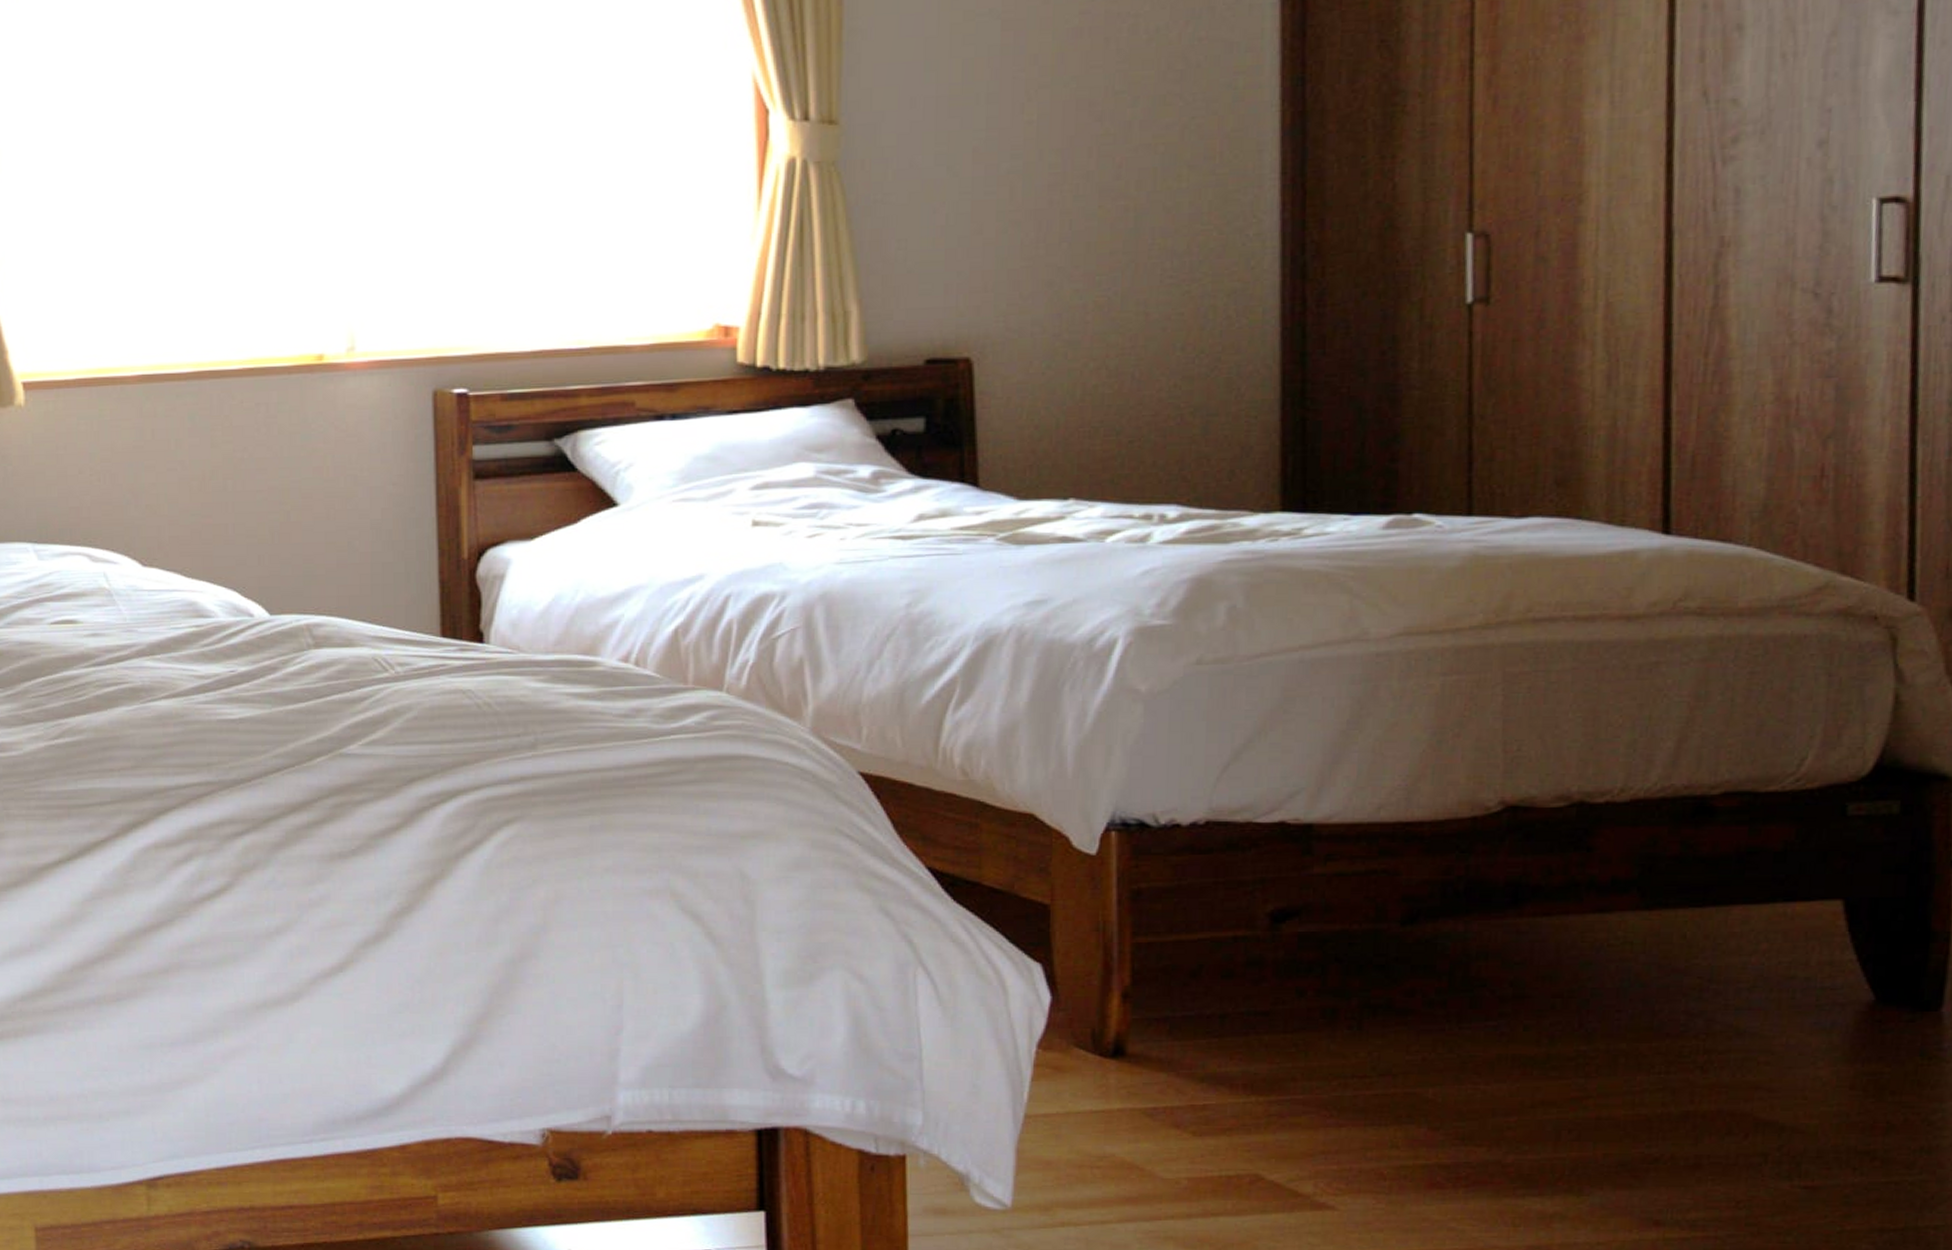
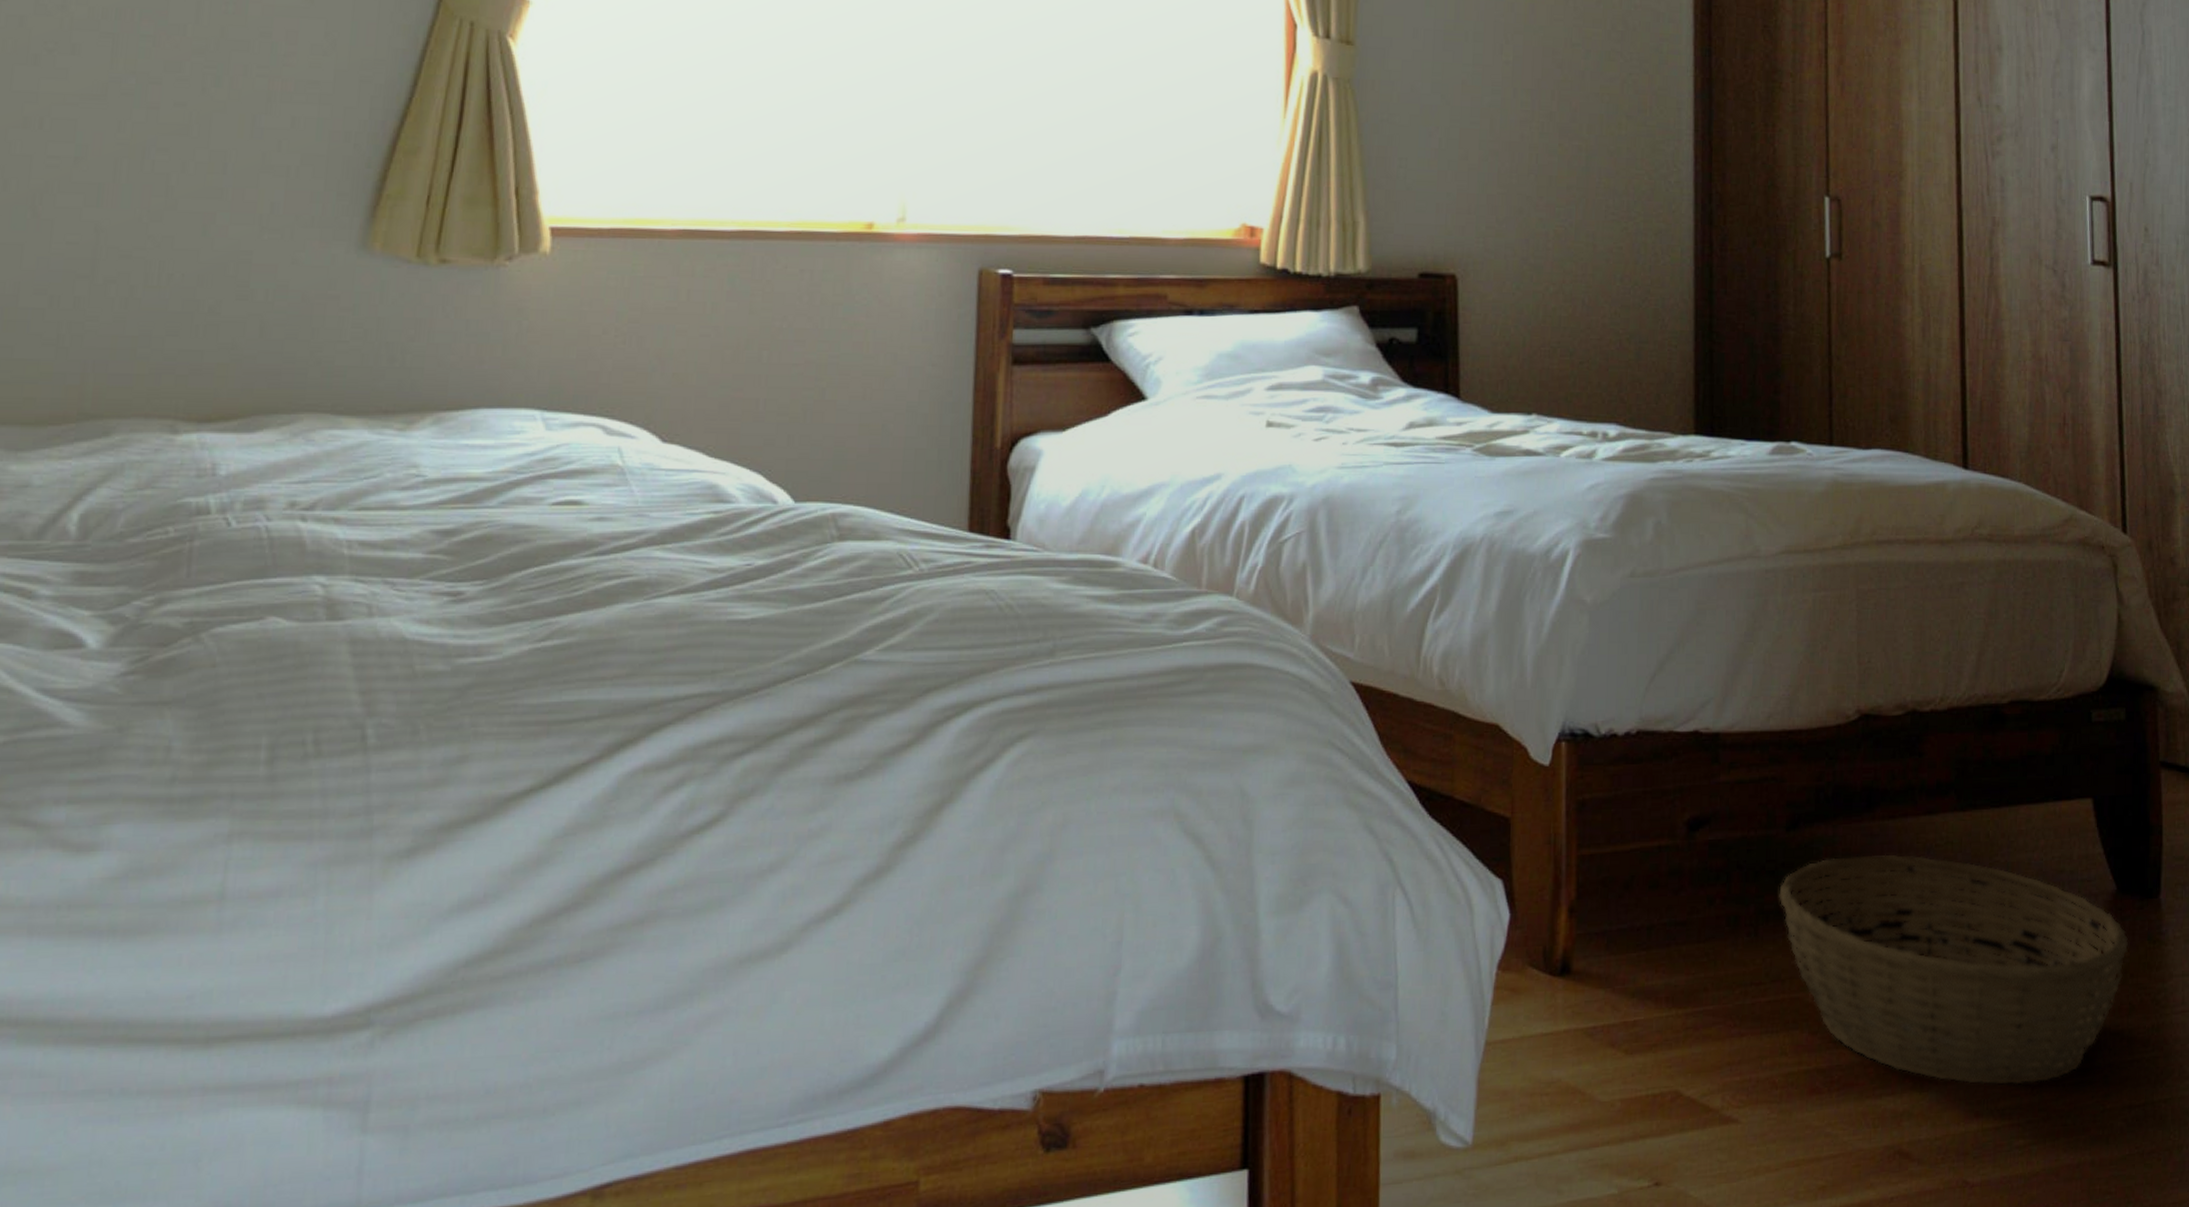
basket: none [1390,952,1891,1197] -> present [1779,854,2129,1085]

